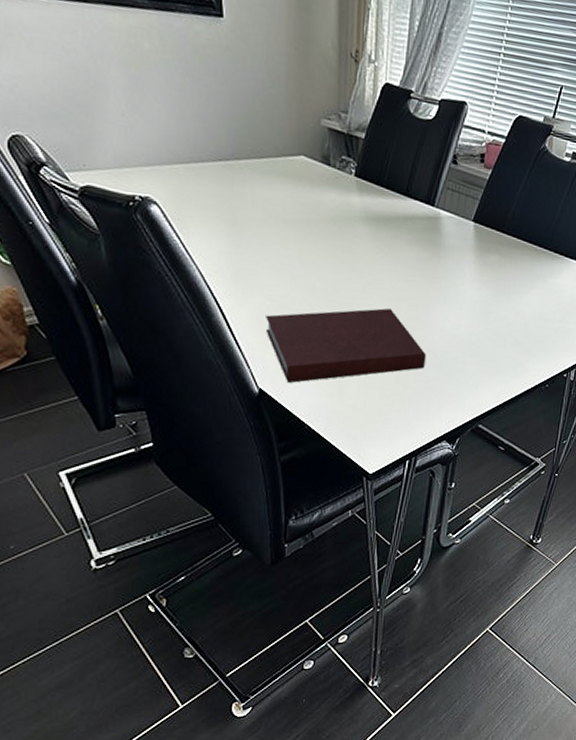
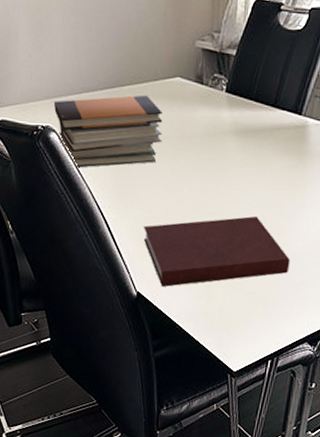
book stack: none [154,169,286,247] -> present [53,95,163,168]

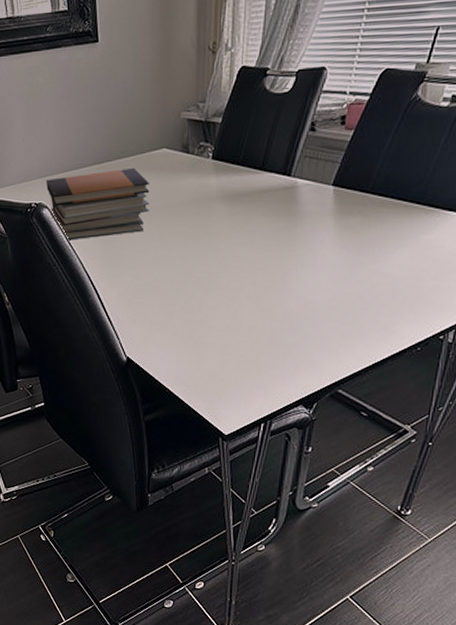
notebook: present [143,216,291,287] -> none [132,280,282,351]

